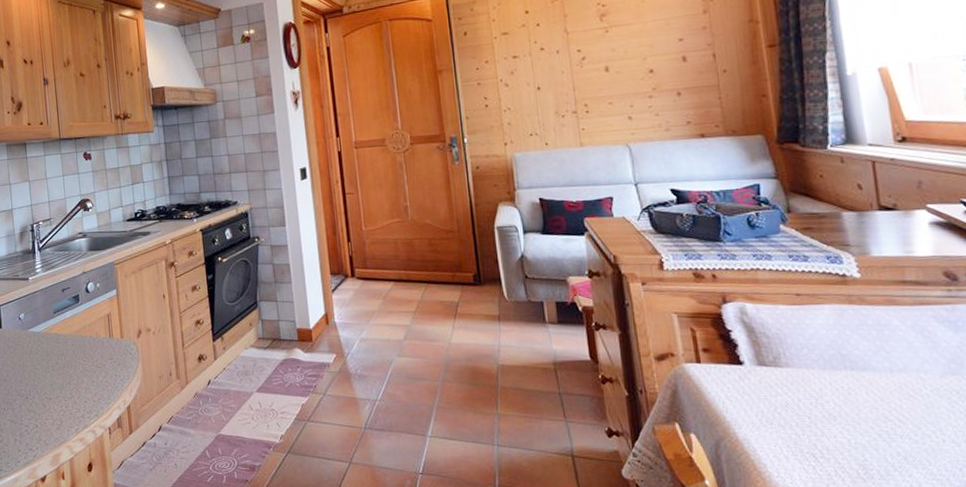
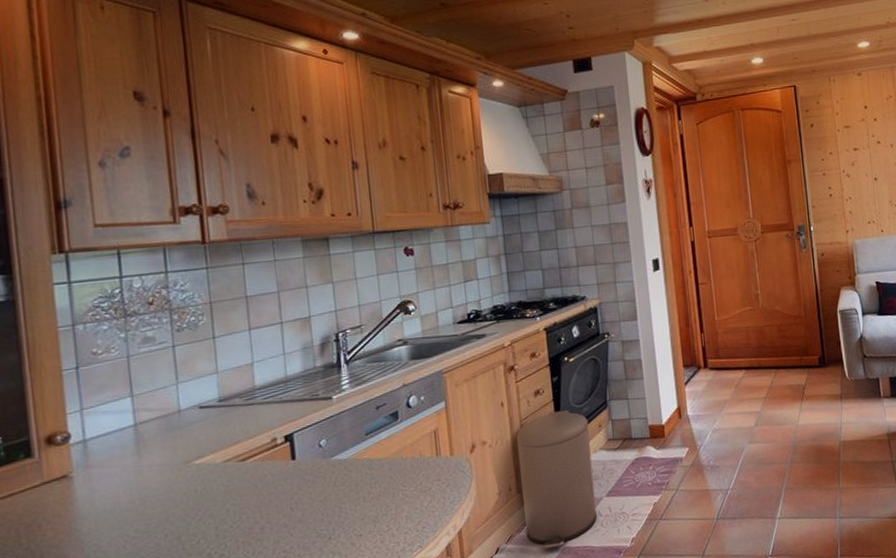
pedal bin: none [176,307,248,434] -> present [516,410,597,549]

